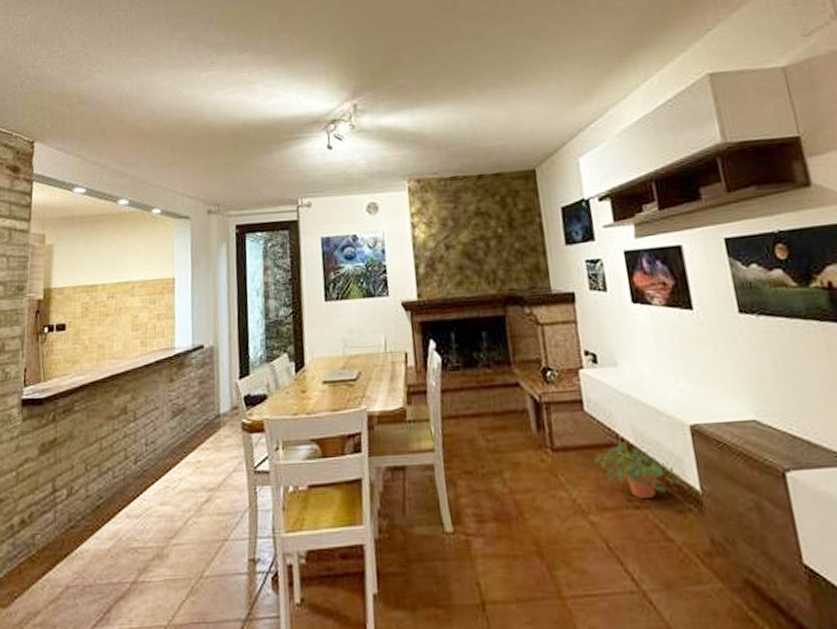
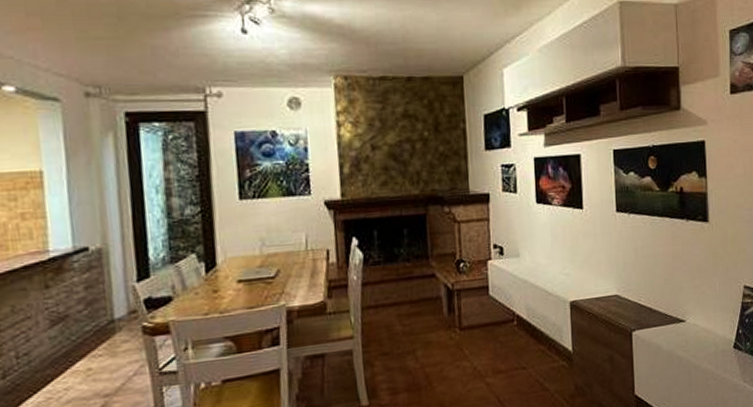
potted plant: present [594,440,682,500] -> none [494,317,559,362]

